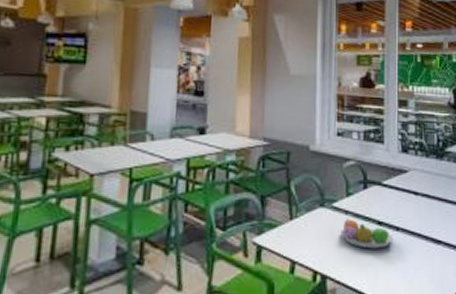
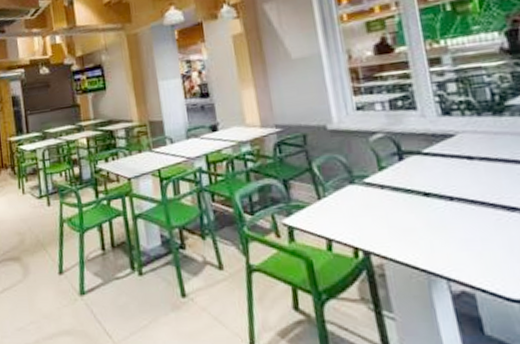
fruit bowl: present [340,218,394,249] -> none [378,193,448,222]

